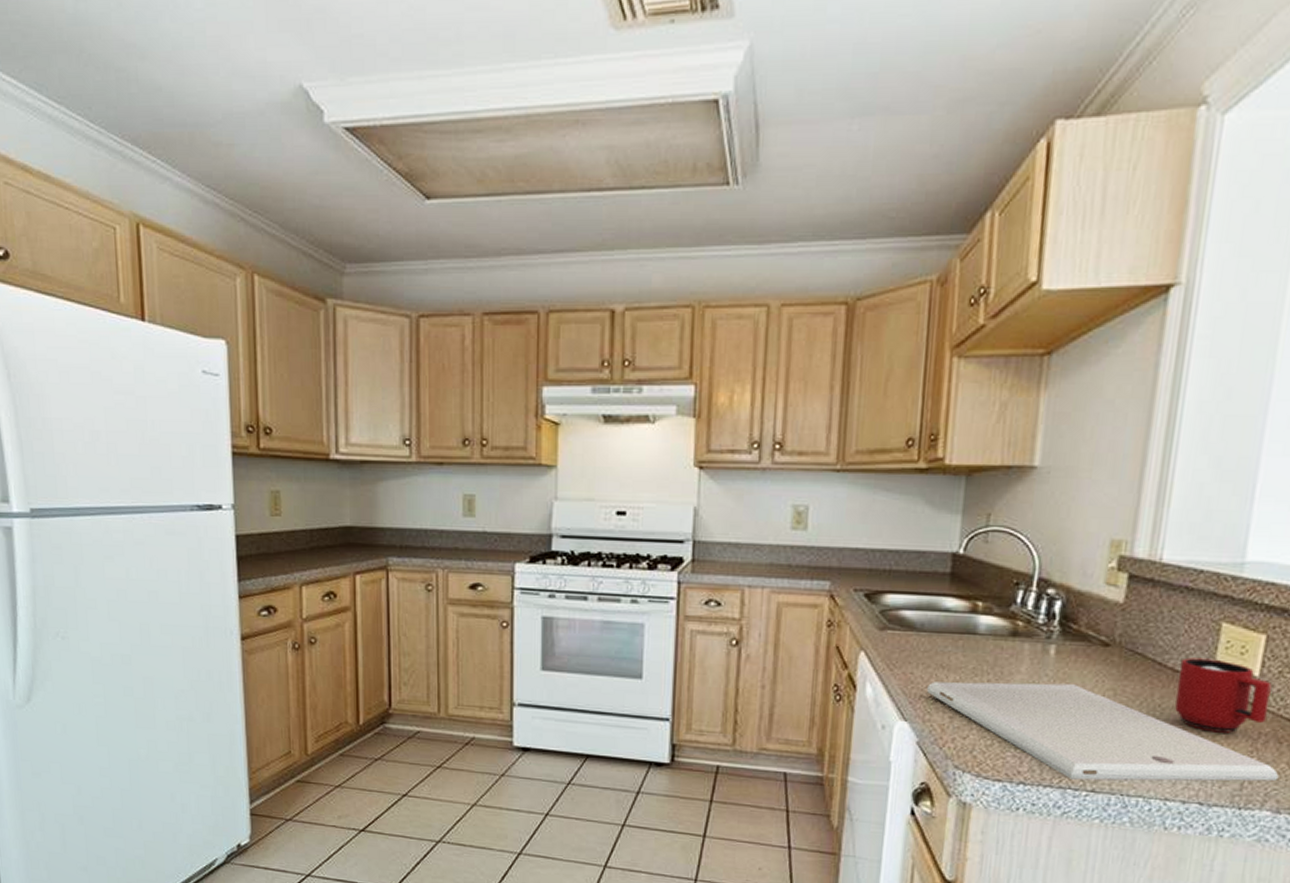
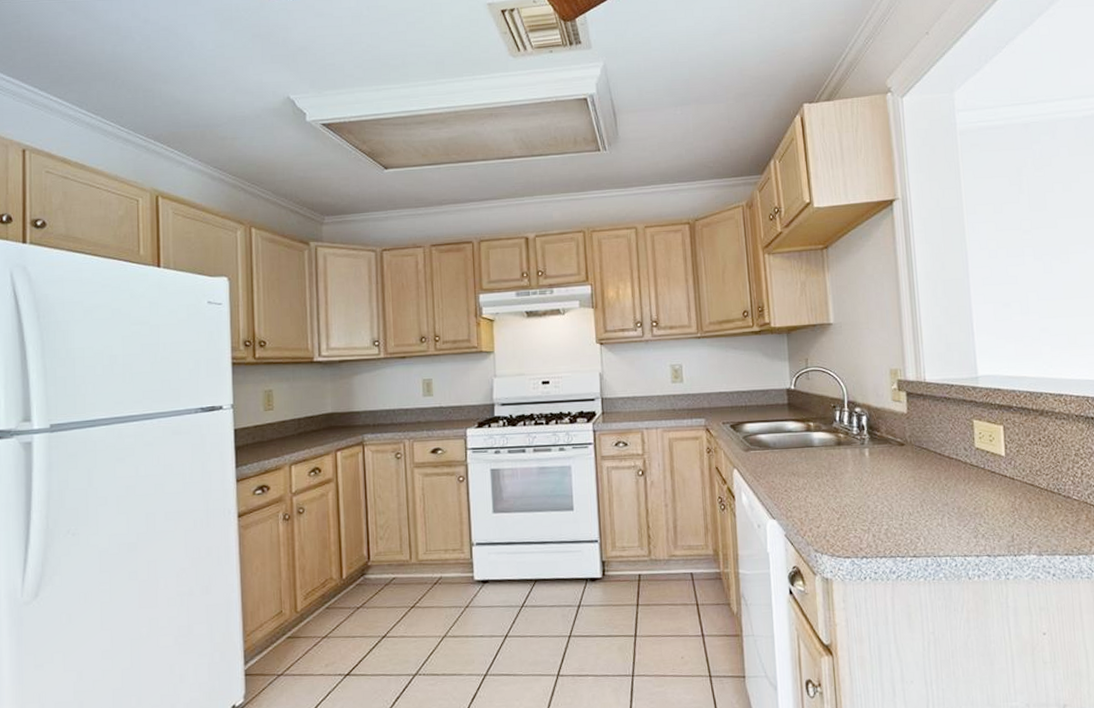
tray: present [926,681,1279,781] -> none [785,476,1035,549]
mug: present [1175,658,1272,733] -> none [952,447,1017,500]

